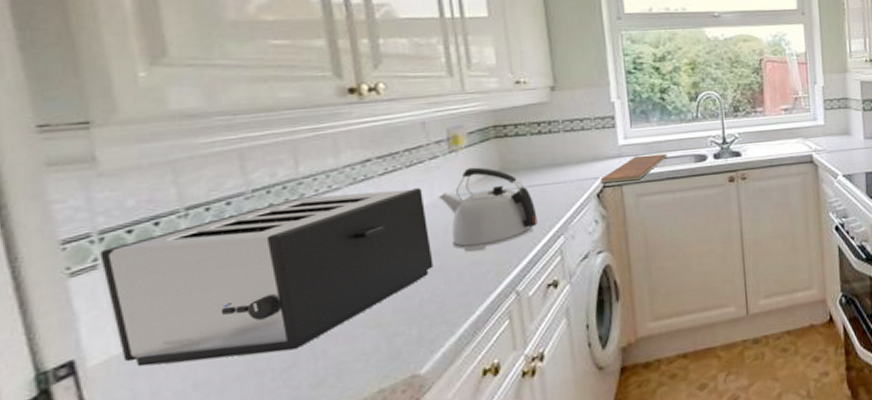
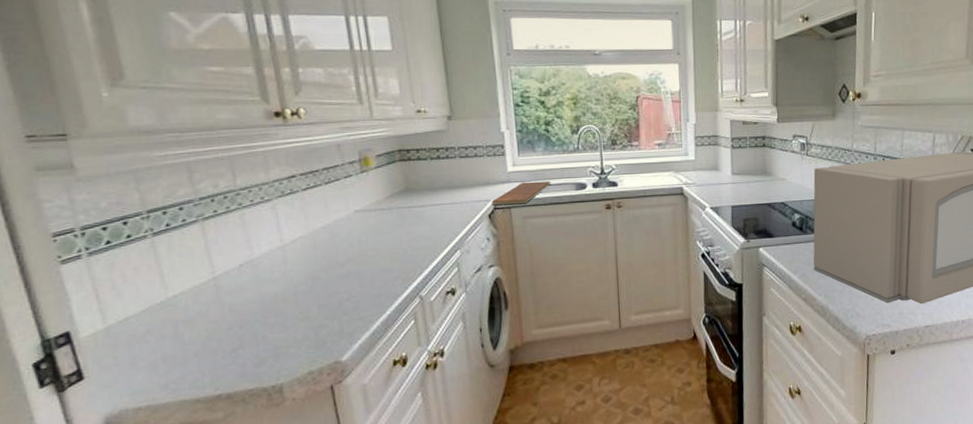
toaster: present [100,188,434,367] -> none [83,202,350,340]
kettle: present [439,167,538,252] -> none [353,186,438,260]

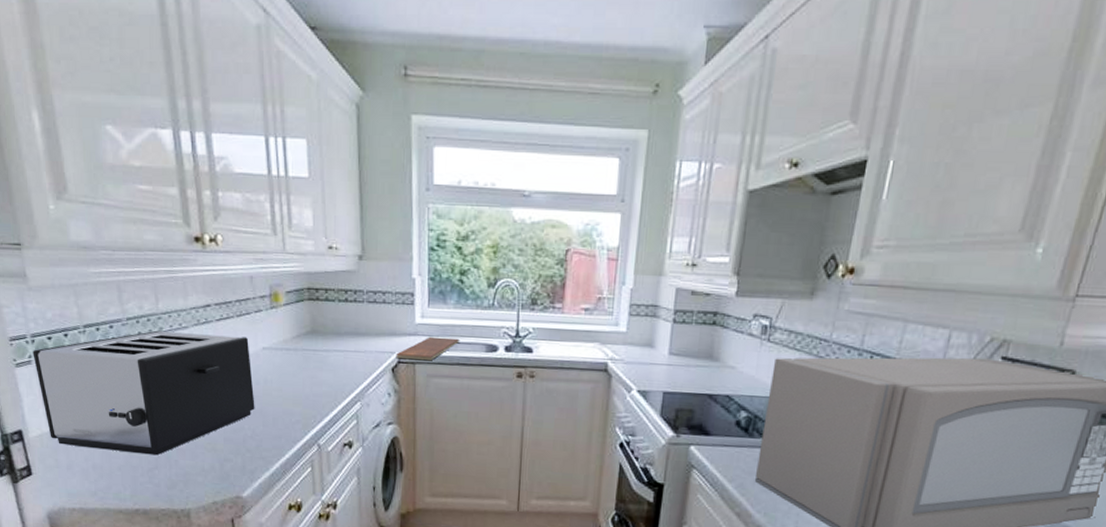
toaster: none [83,202,350,340] -> present [33,330,255,456]

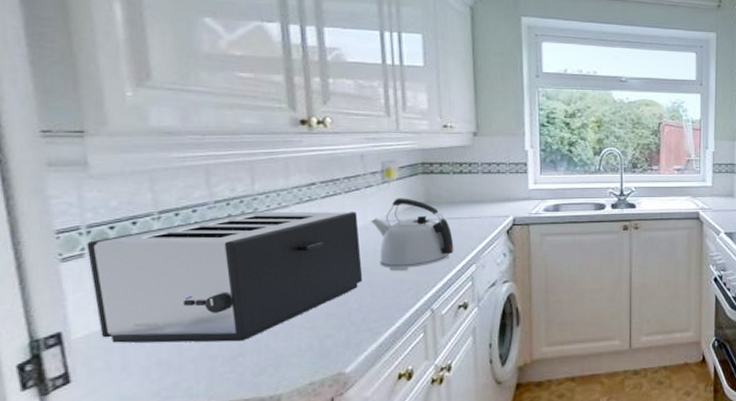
kettle: none [261,325,339,402] -> present [371,198,454,271]
chopping board: present [396,336,460,361] -> none [510,200,571,222]

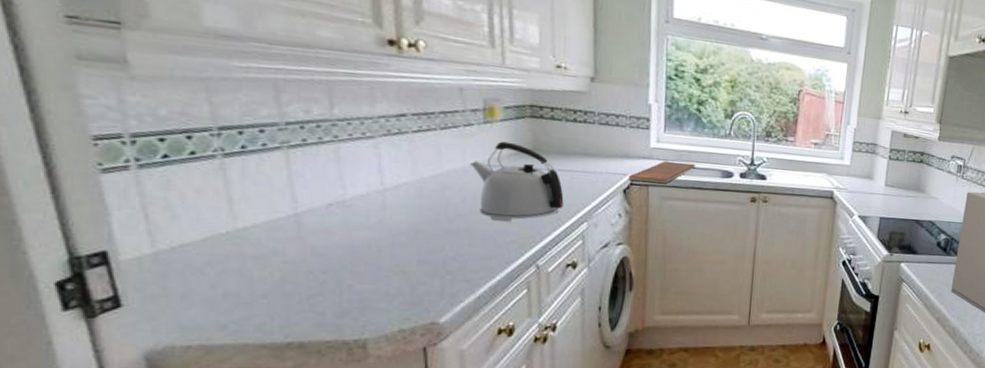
toaster: present [87,211,363,343] -> none [132,138,460,280]
chopping board: none [510,200,571,222] -> present [628,161,696,184]

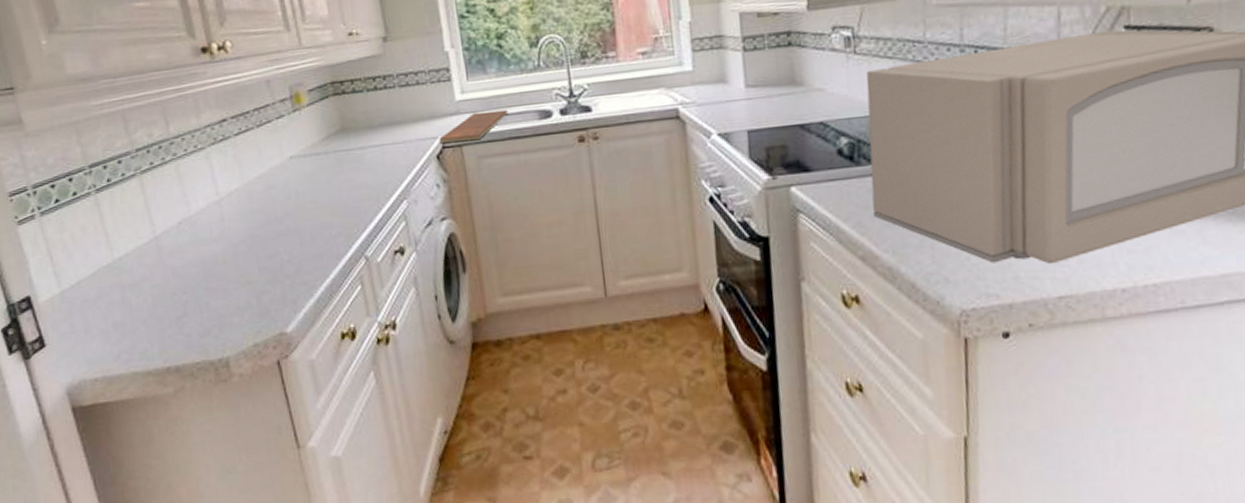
kettle: present [471,141,564,222] -> none [288,126,380,214]

